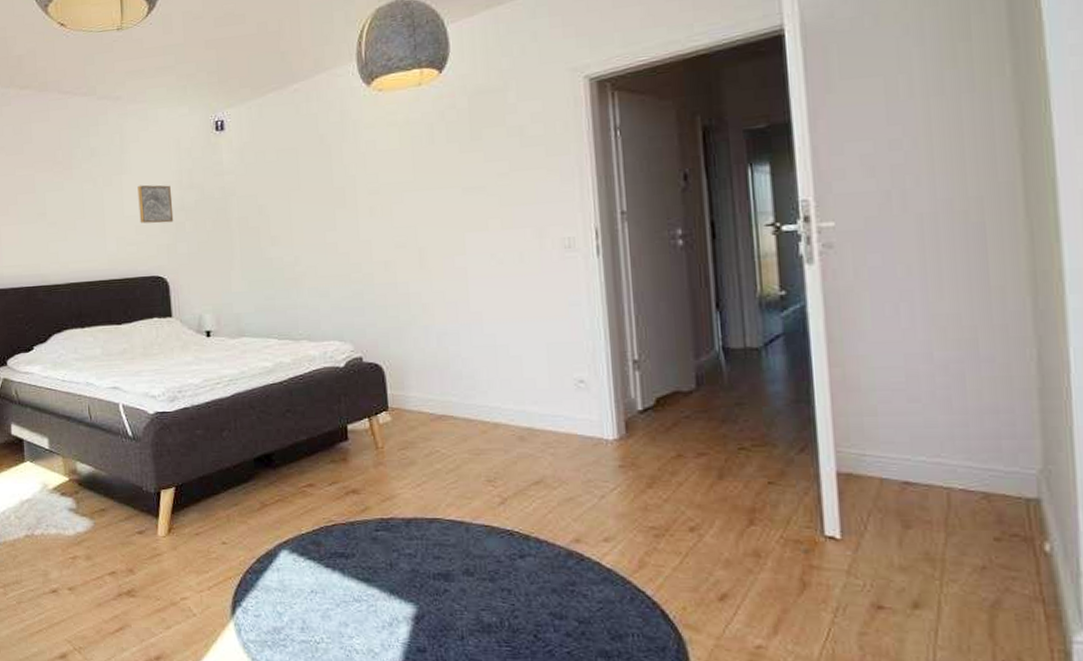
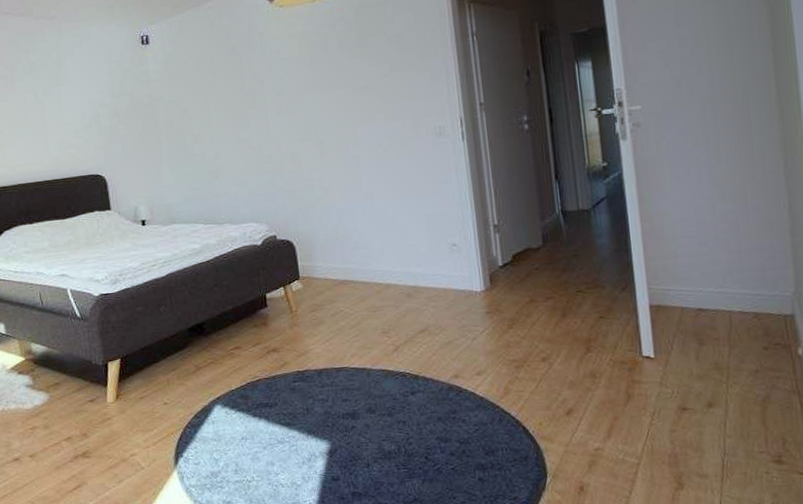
wall art: present [137,185,174,224] -> none [74,93,109,129]

